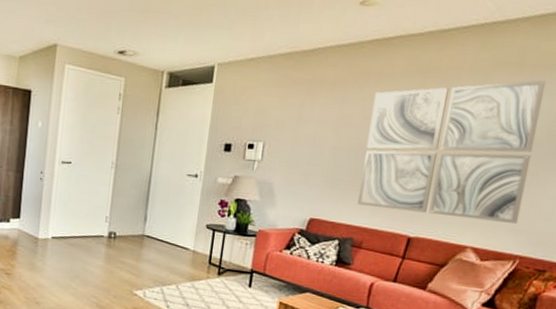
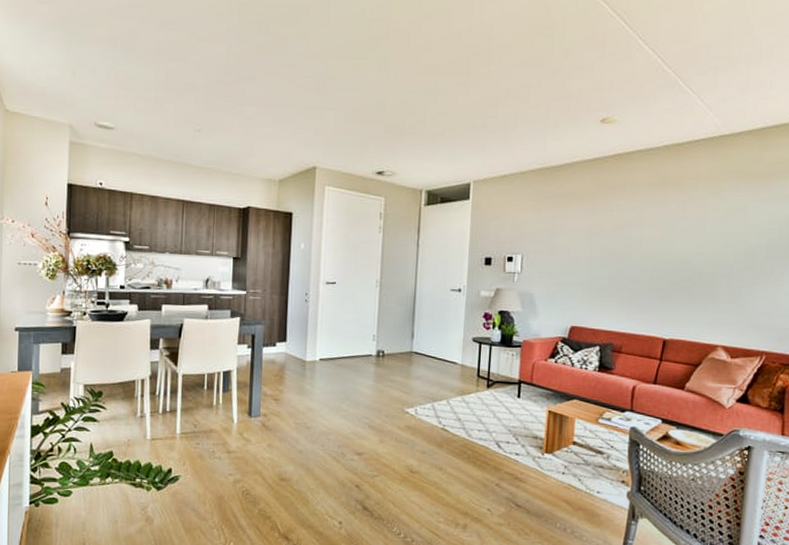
wall art: present [357,80,547,224] -> none [614,187,772,321]

